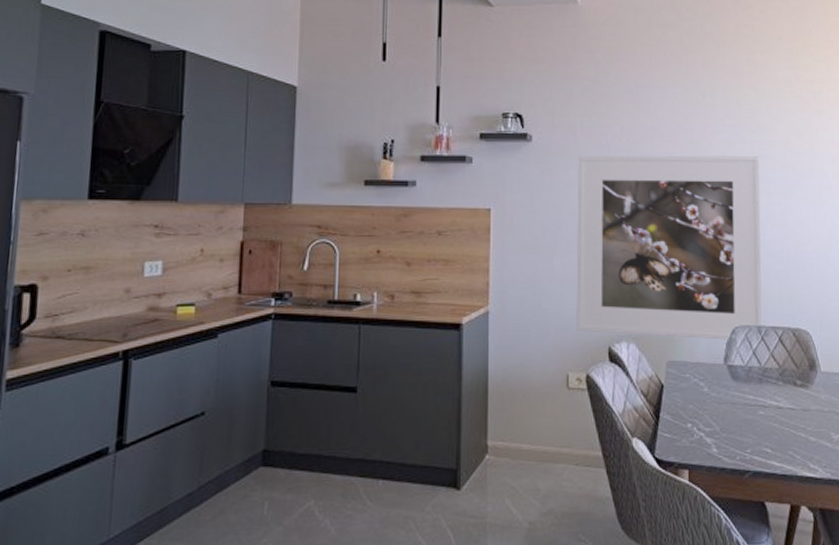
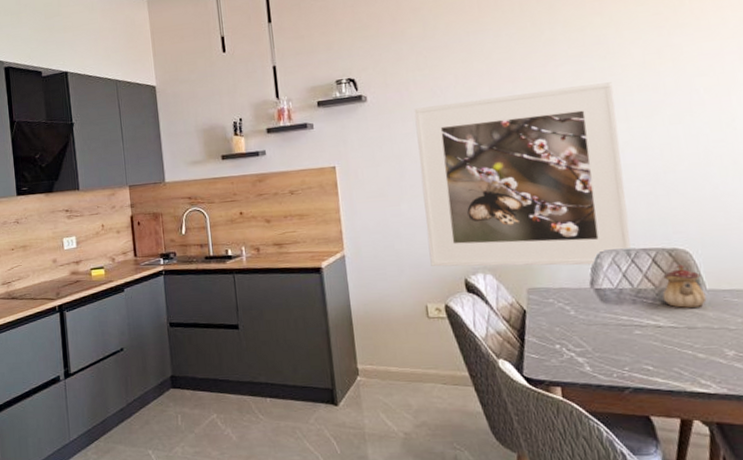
teapot: none [785,345,820,389] -> present [662,264,707,308]

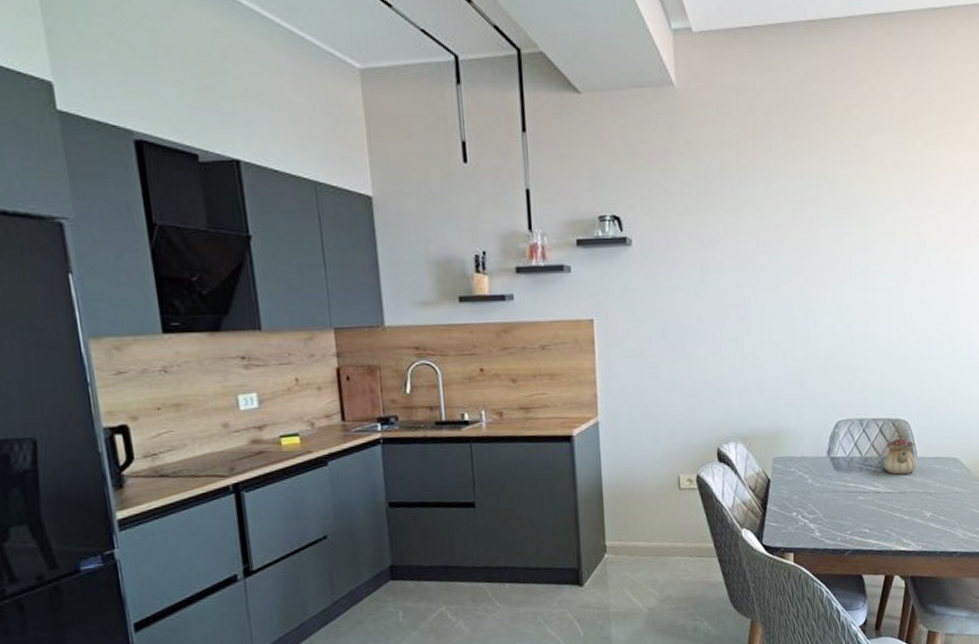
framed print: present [414,82,631,267] -> none [680,250,866,436]

